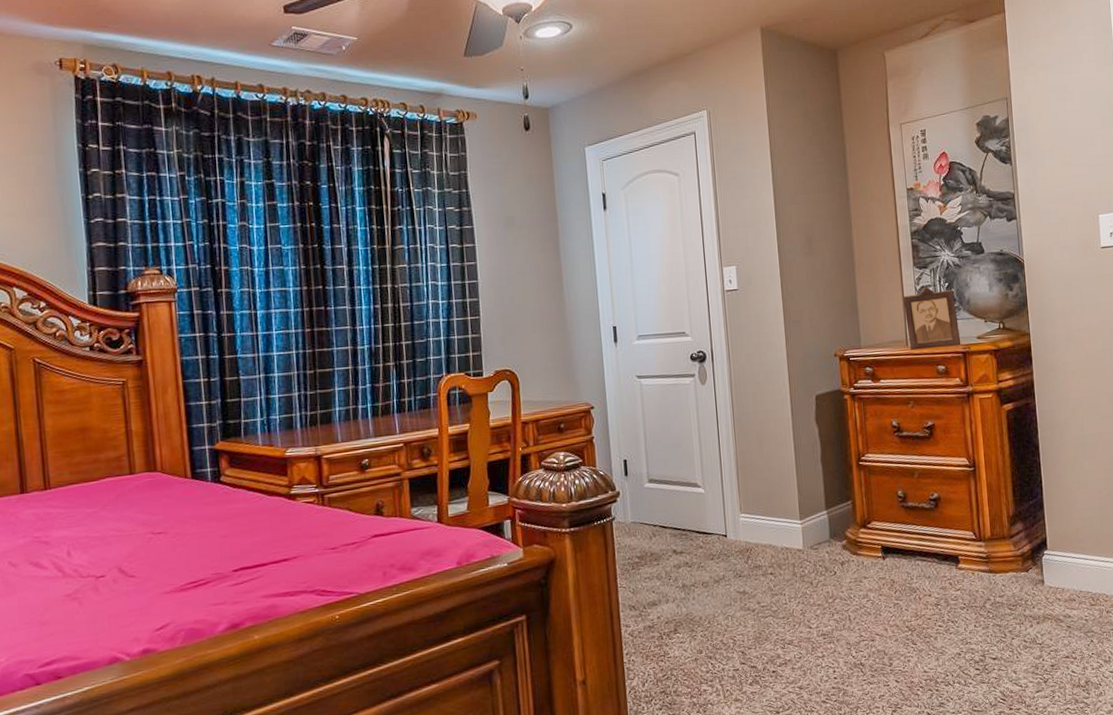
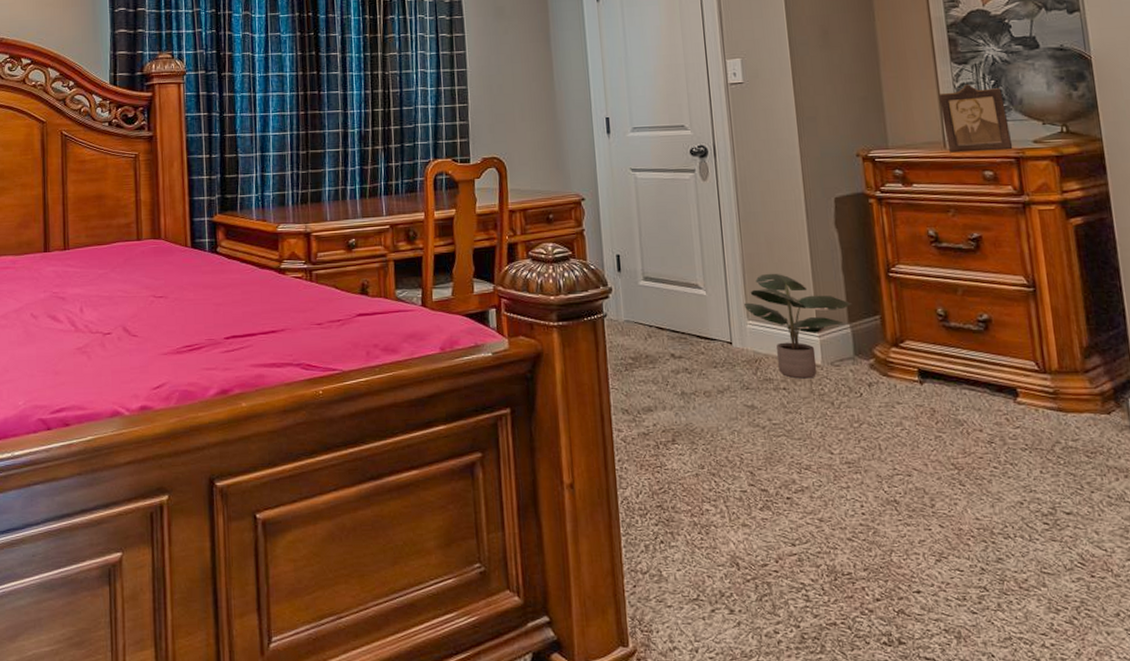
potted plant: none [737,468,828,564] -> present [743,273,852,379]

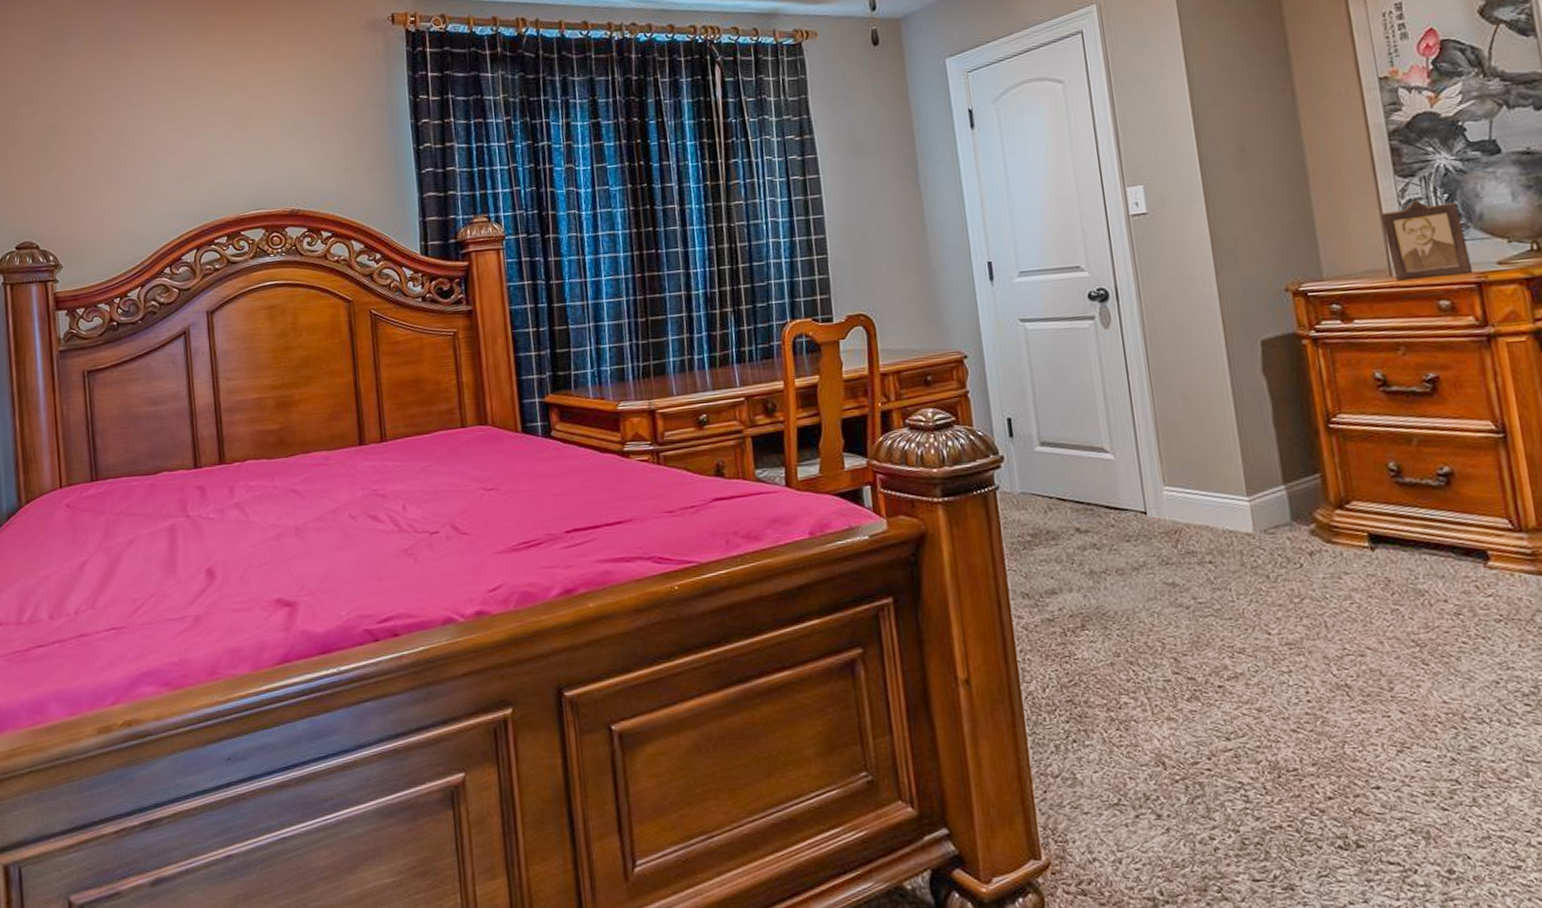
potted plant: present [743,273,852,379] -> none [1158,430,1286,550]

